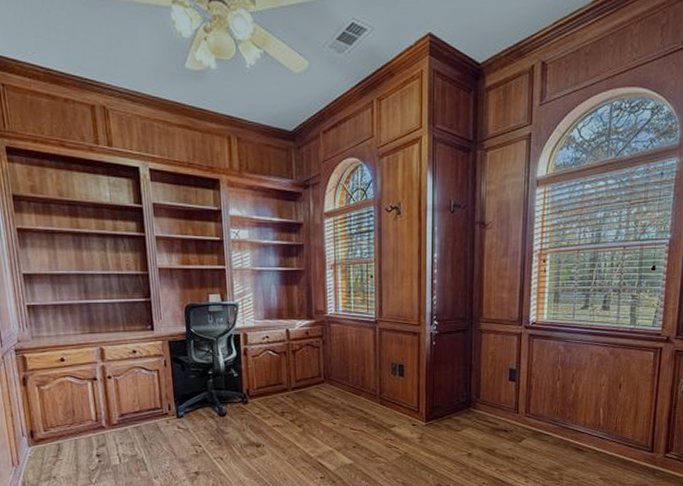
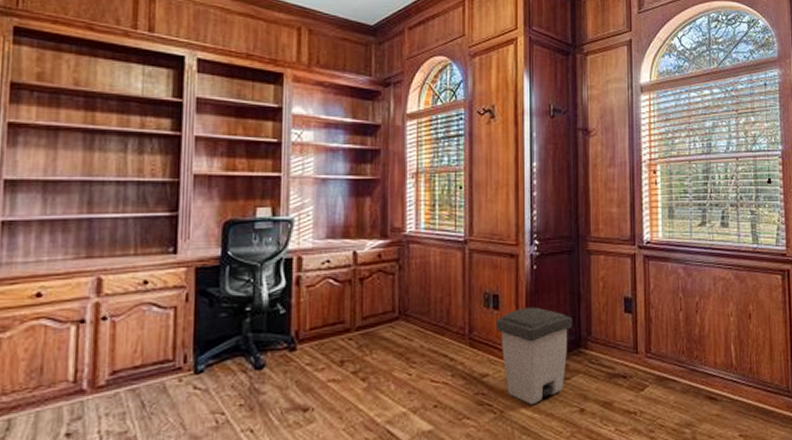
trash can: none [401,375,464,449] -> present [496,307,572,405]

